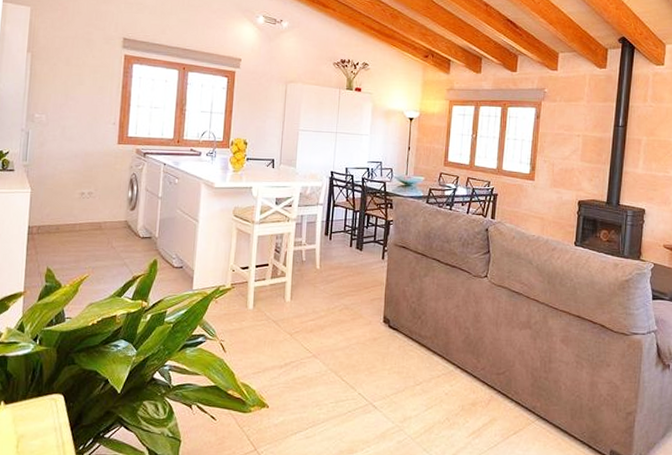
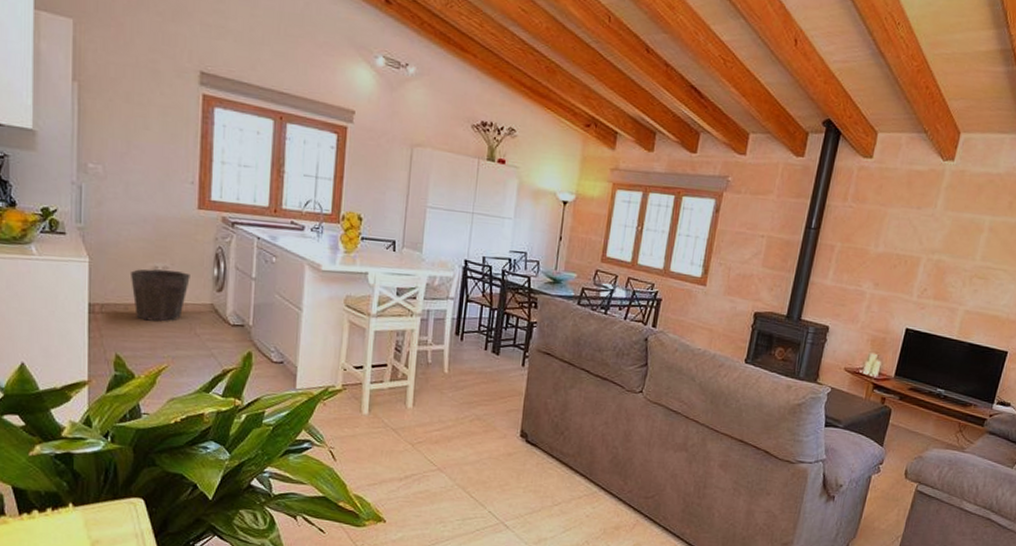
waste bin: none [62,195,110,238] -> present [129,268,190,322]

